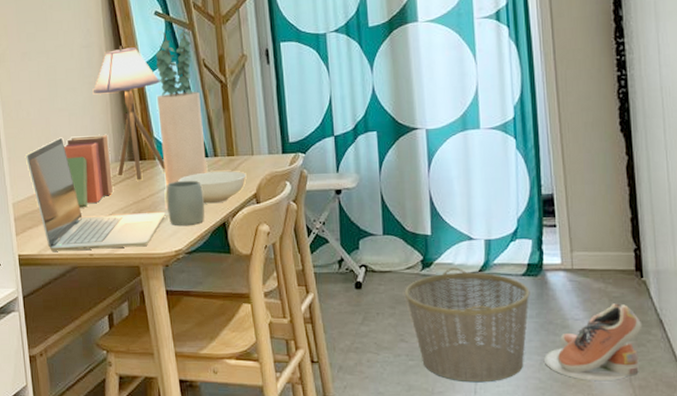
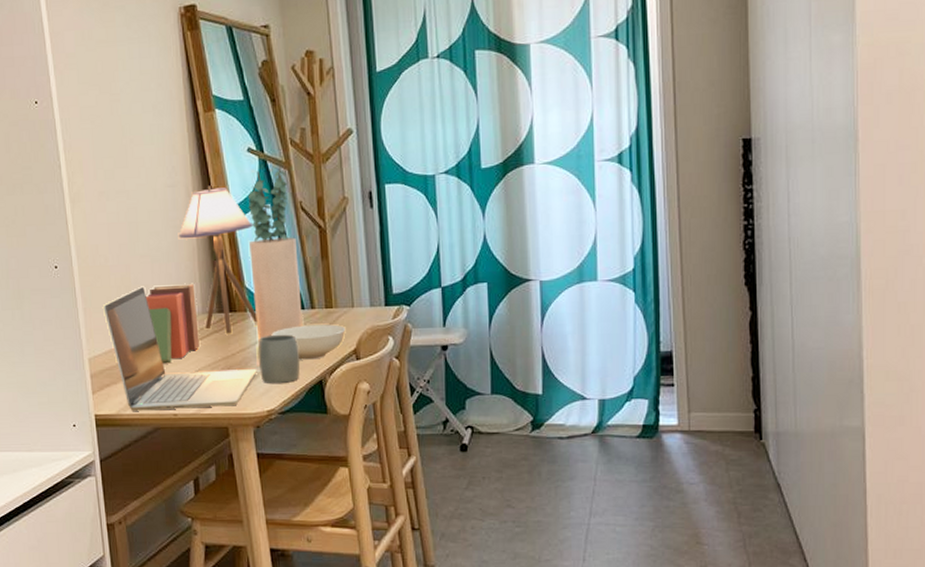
basket: present [404,267,530,383] -> none [512,429,645,550]
shoe: present [543,302,643,382] -> none [656,465,760,548]

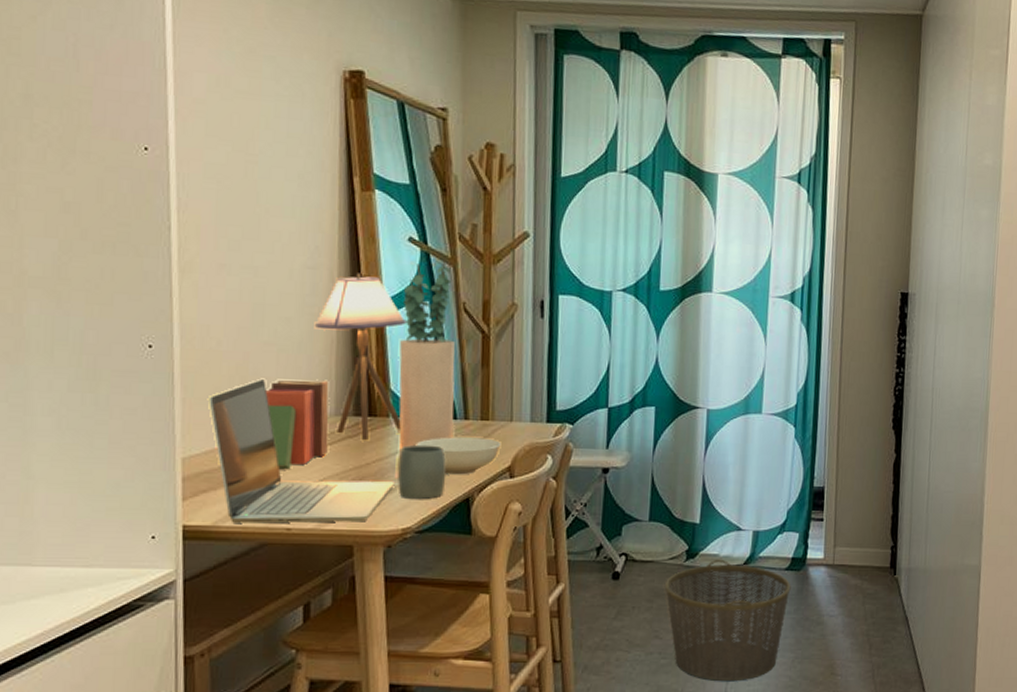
basket: none [512,429,645,550] -> present [664,559,791,682]

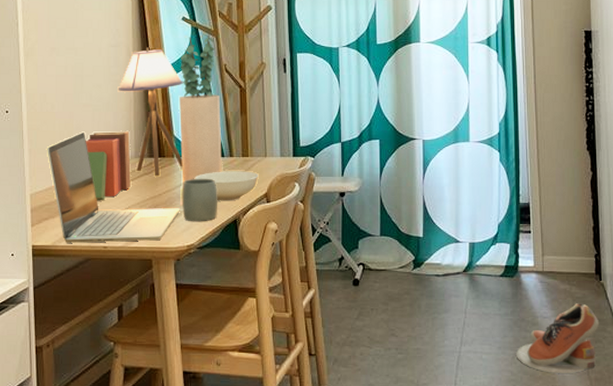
basket: present [664,559,791,682] -> none [396,267,507,375]
shoe: none [796,599,890,679] -> present [515,302,600,374]

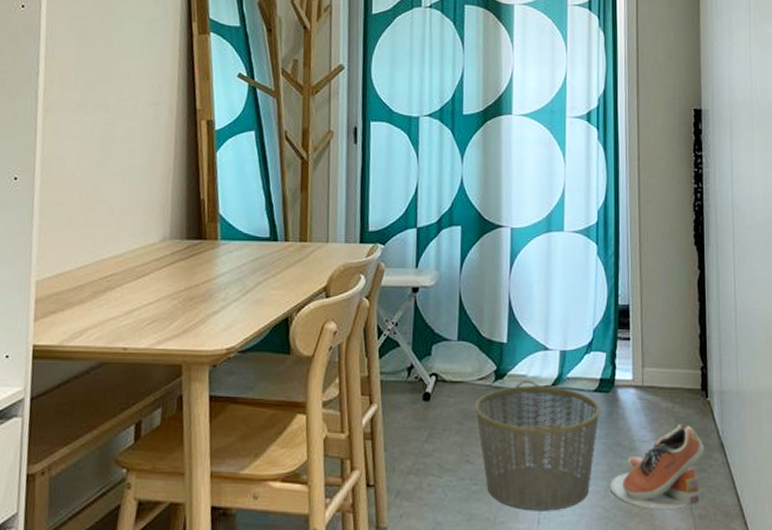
laptop: present [47,133,180,243] -> none [61,207,221,343]
books: present [85,131,131,201] -> none [110,206,165,291]
table lamp: present [117,47,184,177] -> none [154,107,236,263]
vase: present [179,30,222,184] -> none [225,90,277,272]
mug: present [181,178,218,221] -> none [223,266,268,319]
bowl: present [194,171,259,201] -> none [240,258,318,295]
basket: none [396,267,507,375] -> present [474,380,601,511]

